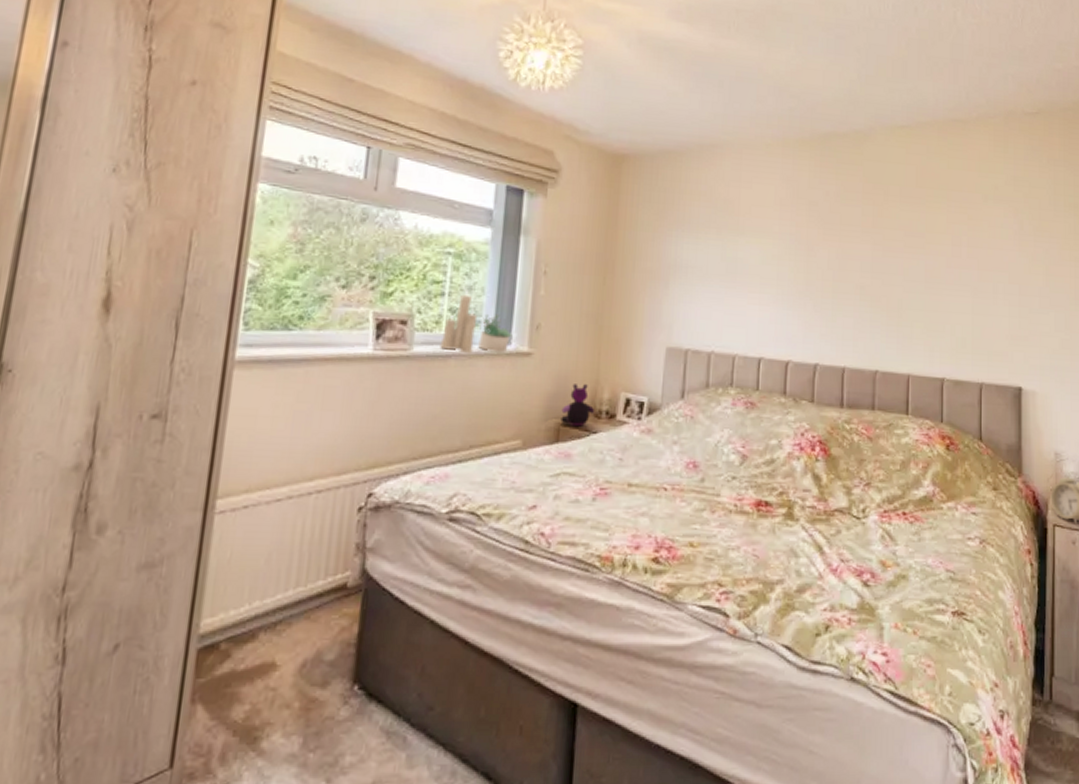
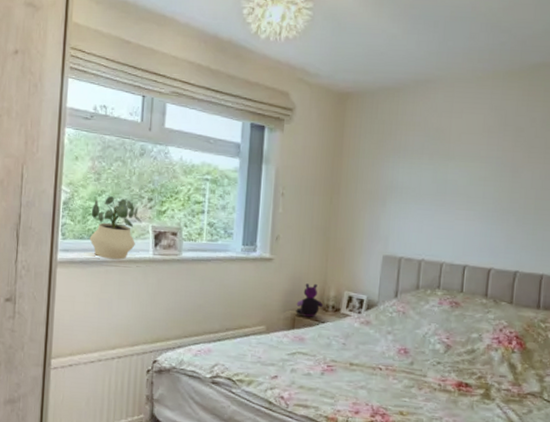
potted plant: none [284,273,359,357] -> present [89,196,141,260]
candle: present [440,290,478,354] -> none [202,208,230,259]
succulent plant: present [478,313,513,353] -> none [231,227,257,259]

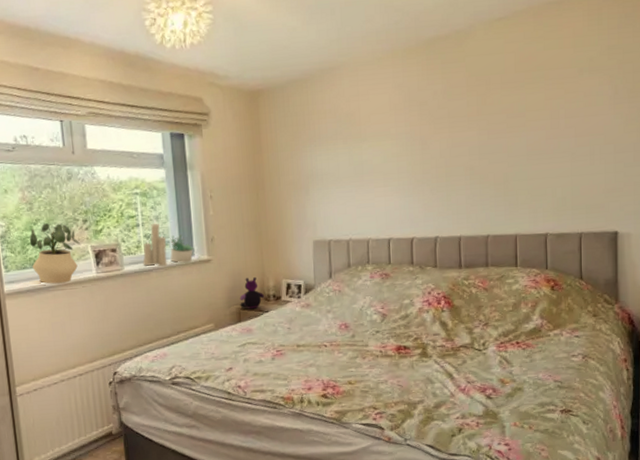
candle: none [202,208,230,259] -> present [143,219,168,267]
succulent plant: none [231,227,257,259] -> present [170,234,194,264]

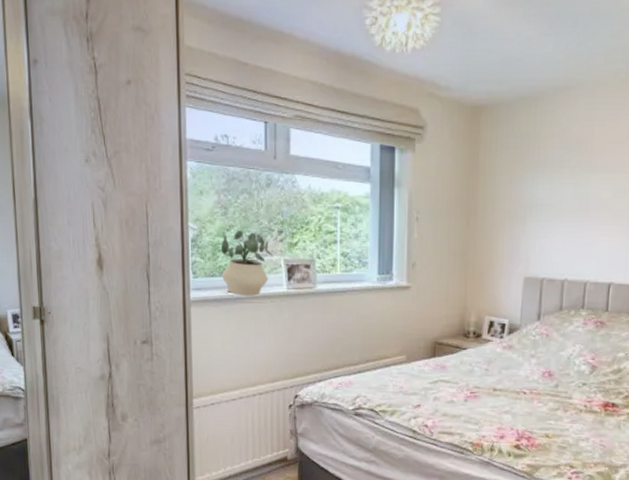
candle: present [143,219,168,267] -> none [337,237,365,289]
succulent plant: present [170,234,194,264] -> none [367,256,393,288]
stuffed animal: present [239,277,265,309] -> none [436,310,464,344]

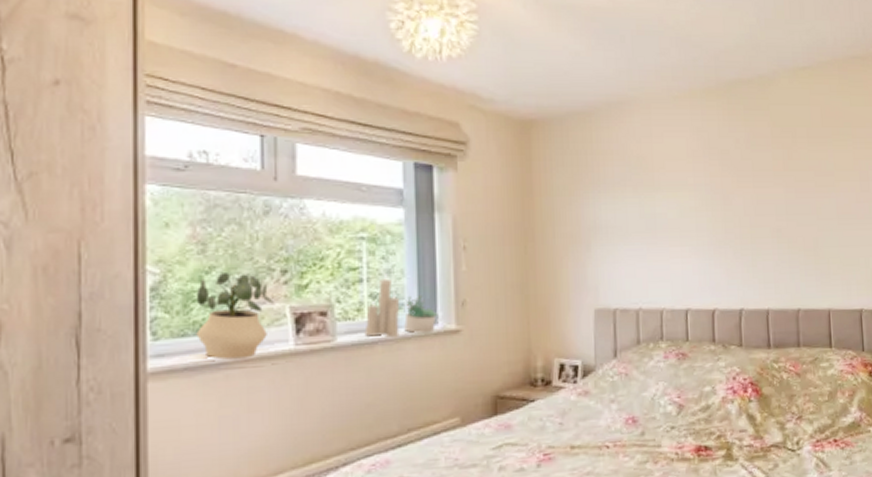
candle: none [337,237,365,289] -> present [364,273,400,339]
succulent plant: none [367,256,393,288] -> present [404,294,438,334]

